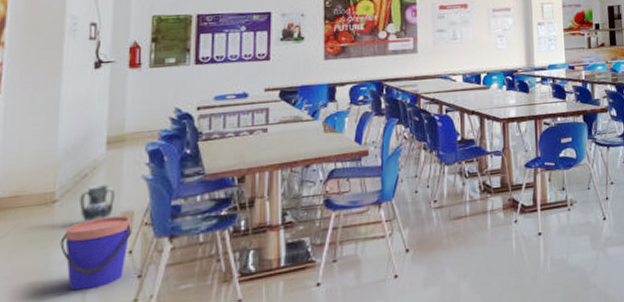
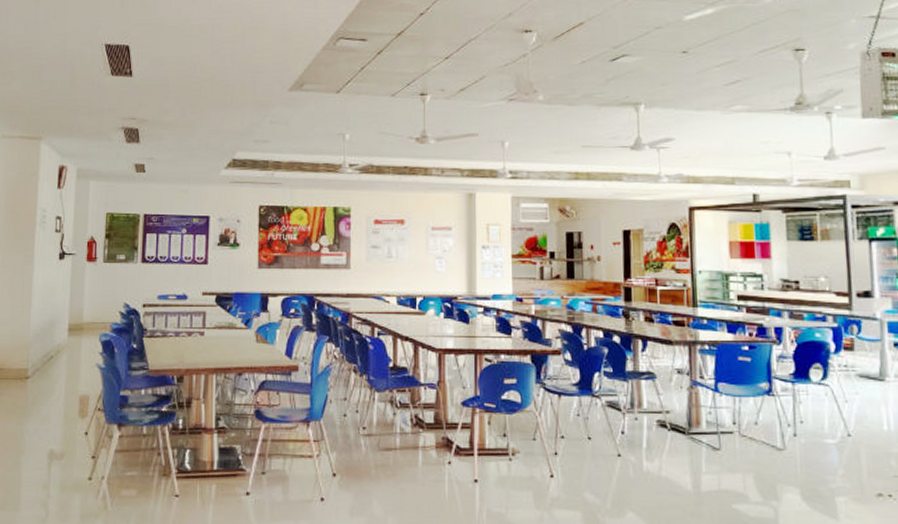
bucket: present [60,215,131,291] -> none [31,398,87,461]
ceramic jug: present [80,183,116,223] -> none [47,367,75,401]

